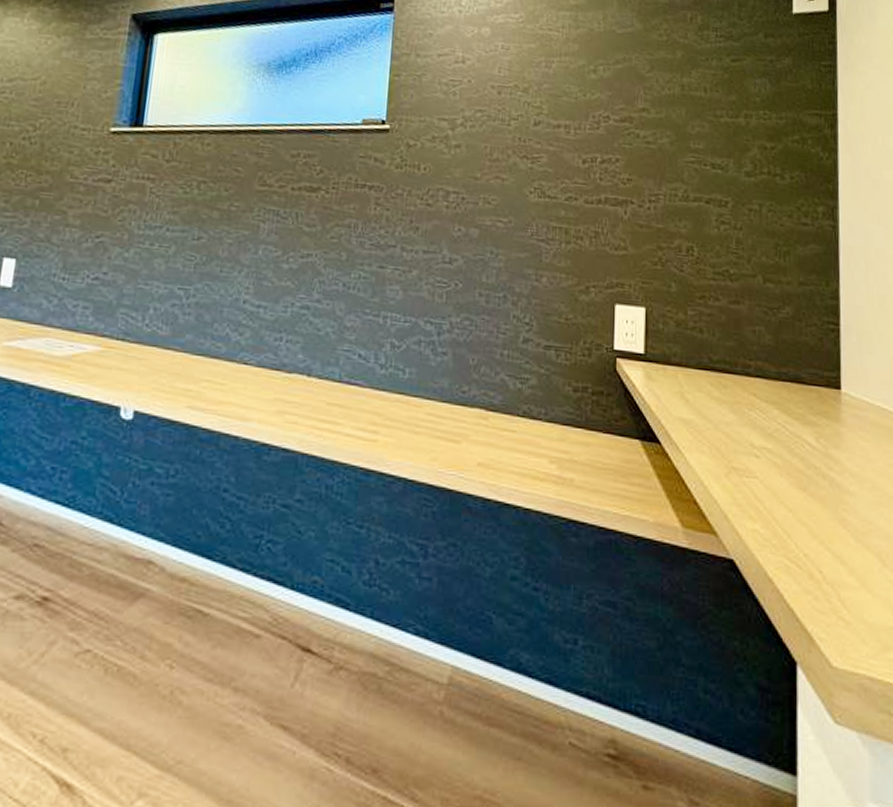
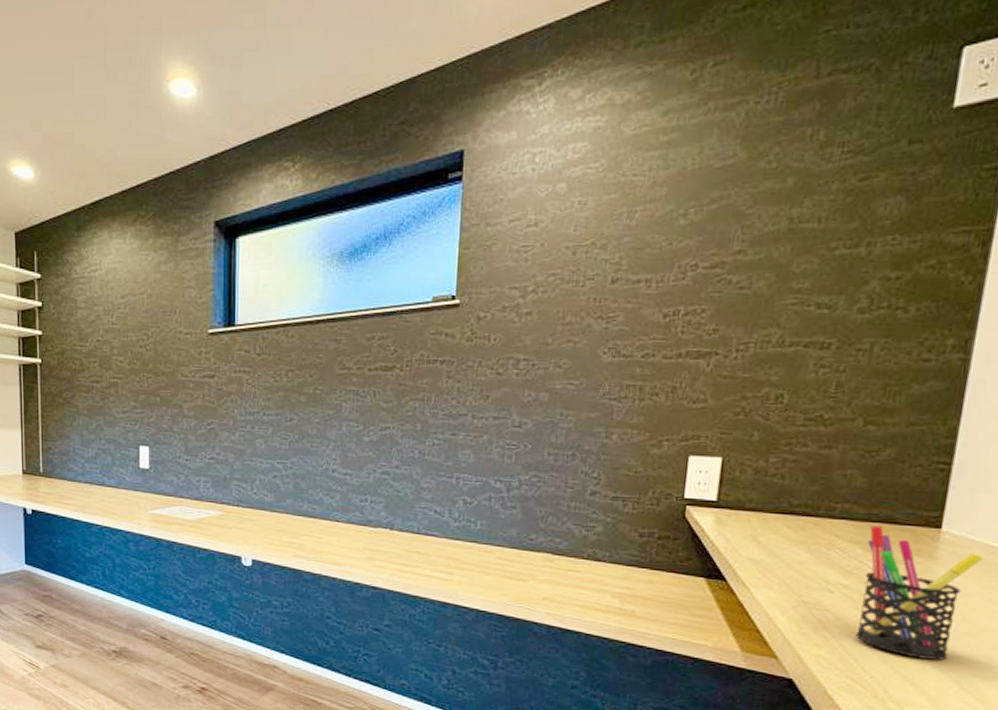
pen holder: none [782,385,880,533] -> present [856,526,984,660]

